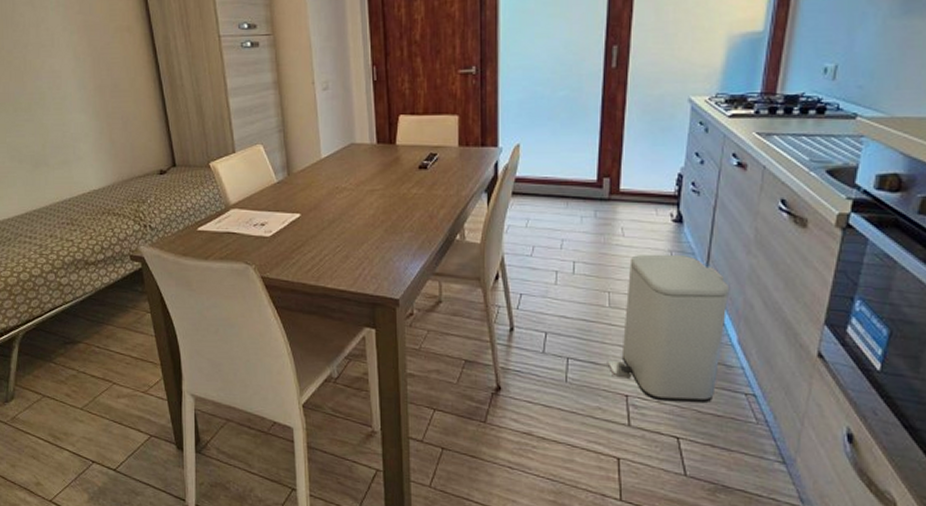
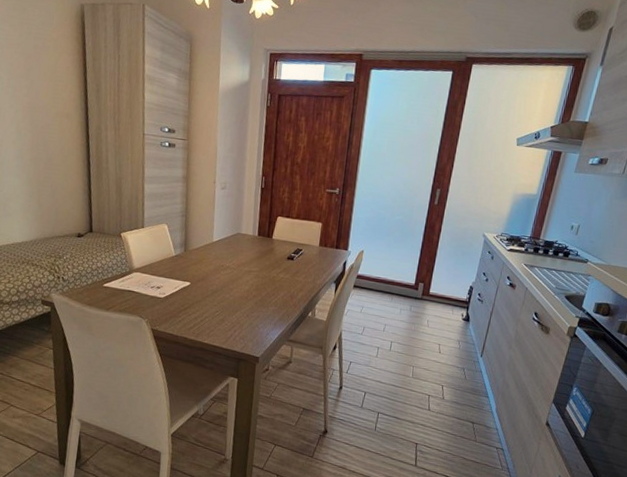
pedal bin: present [607,255,730,404] -> none [405,341,495,453]

